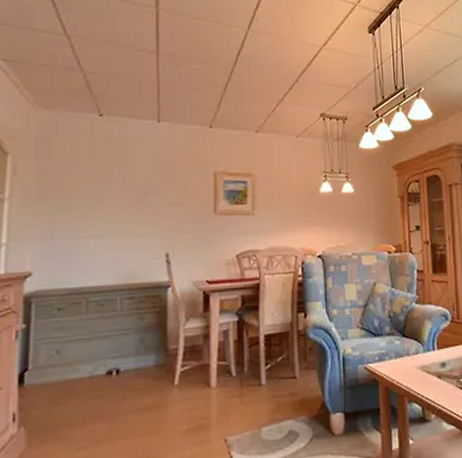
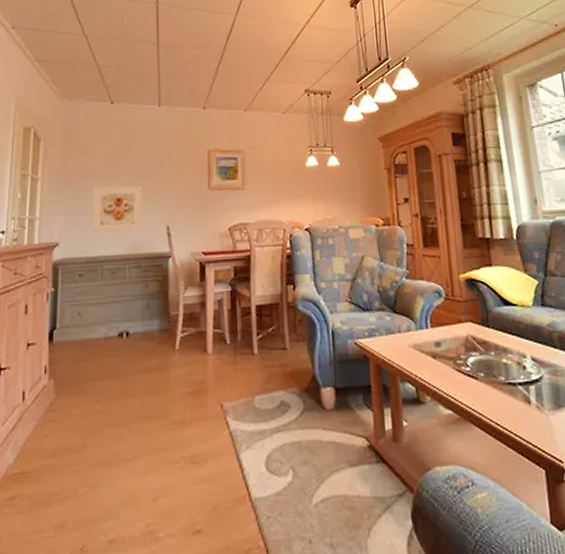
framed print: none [74,208,138,261] -> present [92,185,143,233]

